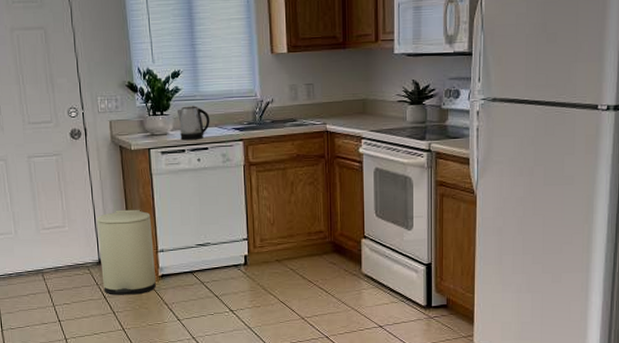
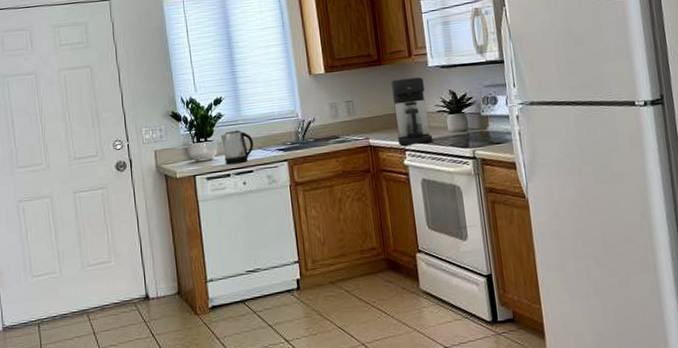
pedal bin: present [97,209,156,295] -> none [143,238,206,333]
coffee maker: none [354,64,390,133] -> present [391,77,433,146]

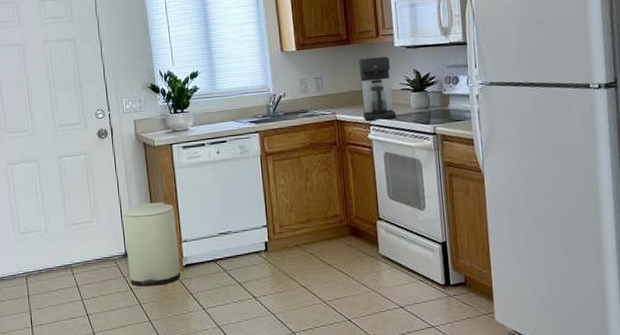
pedal bin: none [143,238,206,333] -> present [123,201,181,287]
kettle: present [220,130,254,166] -> none [196,102,227,136]

